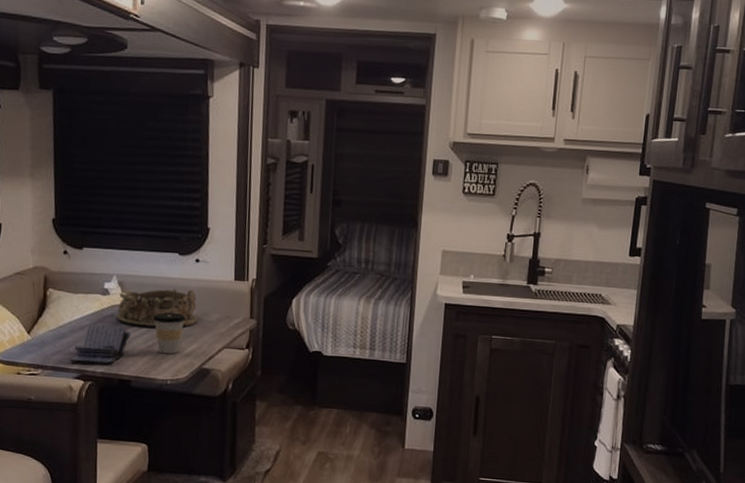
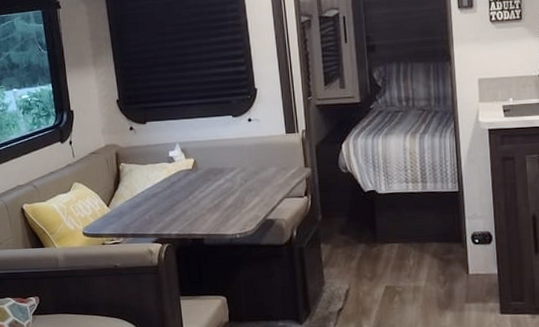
book: present [68,324,131,365] -> none [145,189,198,229]
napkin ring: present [116,289,198,328] -> none [183,148,258,188]
coffee cup: present [153,312,186,354] -> none [216,170,246,210]

